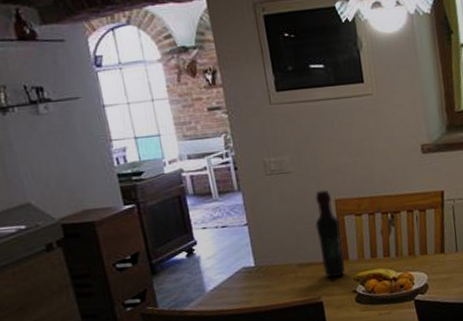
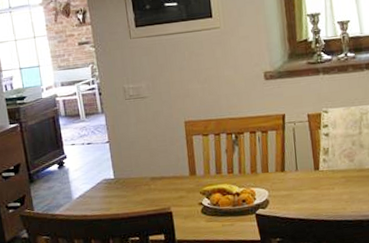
wine bottle: present [314,189,345,278] -> none [167,112,193,191]

